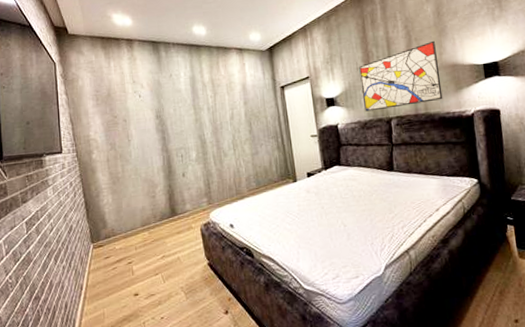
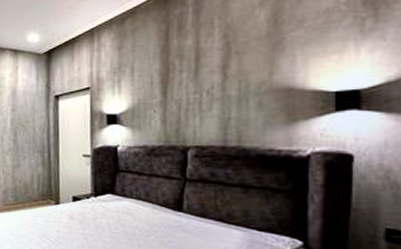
wall art: present [359,40,443,112] -> none [153,55,266,136]

